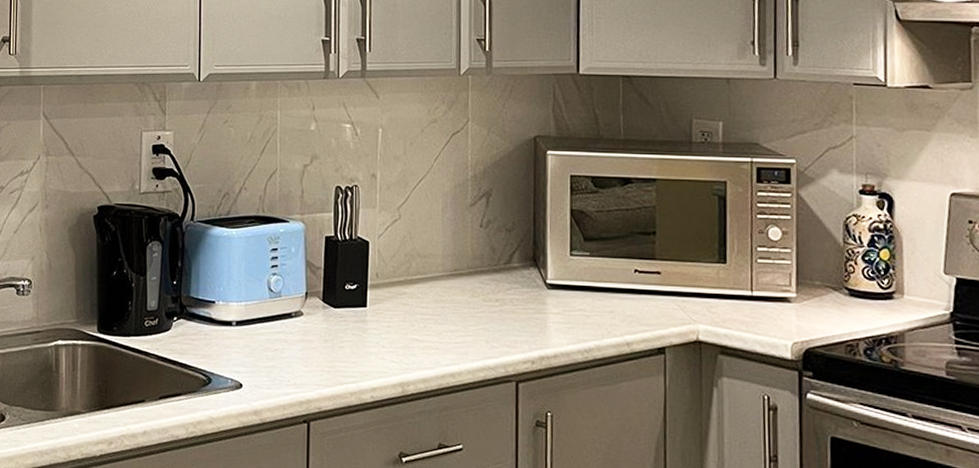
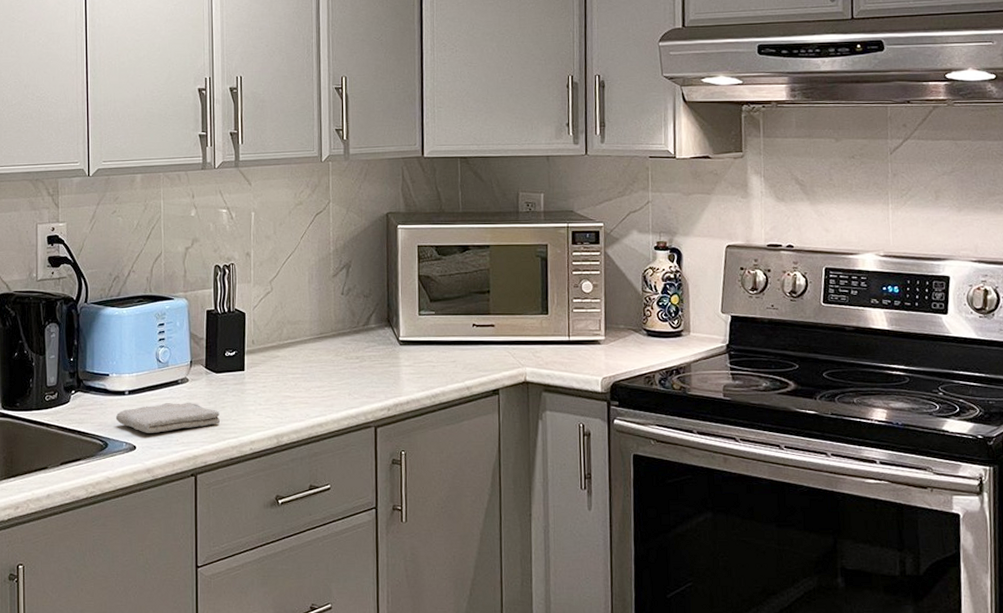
washcloth: none [221,338,338,371] -> present [115,403,221,433]

